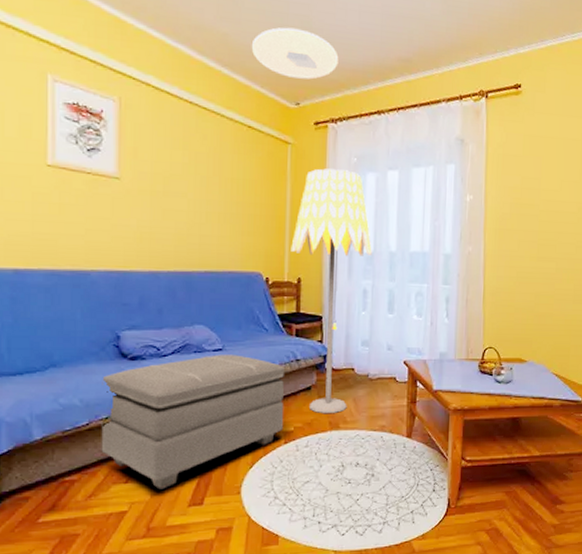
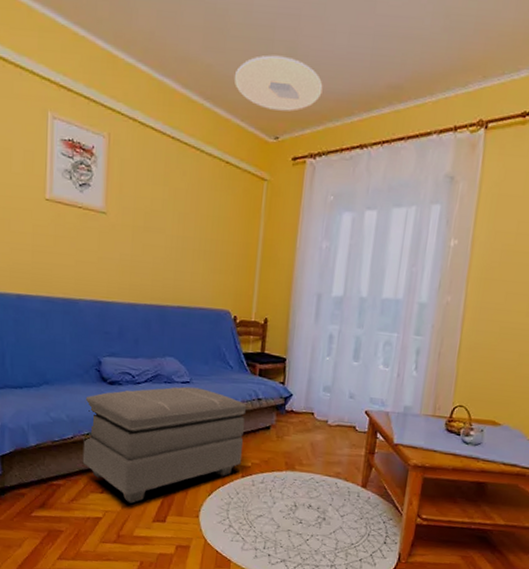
floor lamp: present [291,168,372,413] -> none [260,207,342,455]

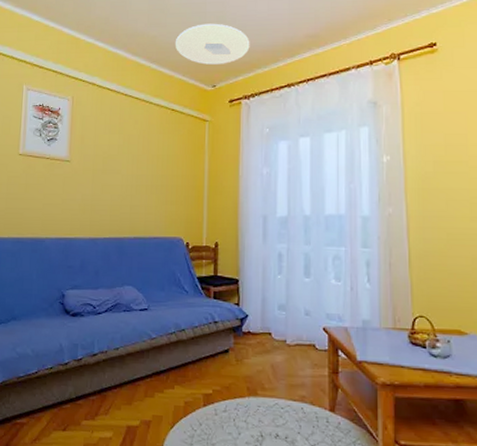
footstool: present [82,386,246,504] -> none [45,314,203,441]

